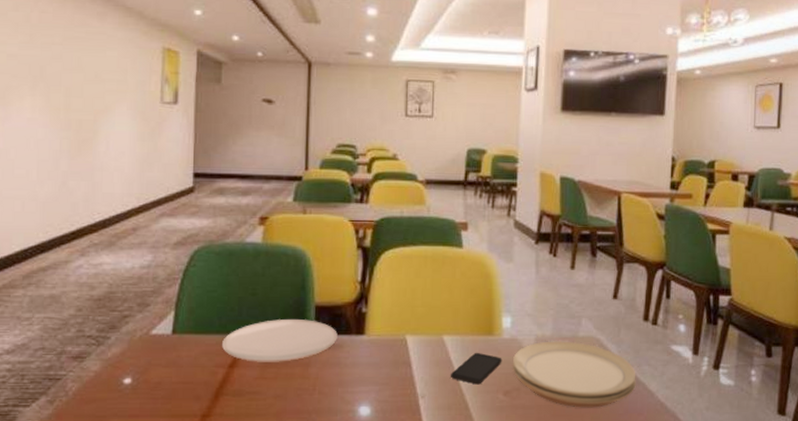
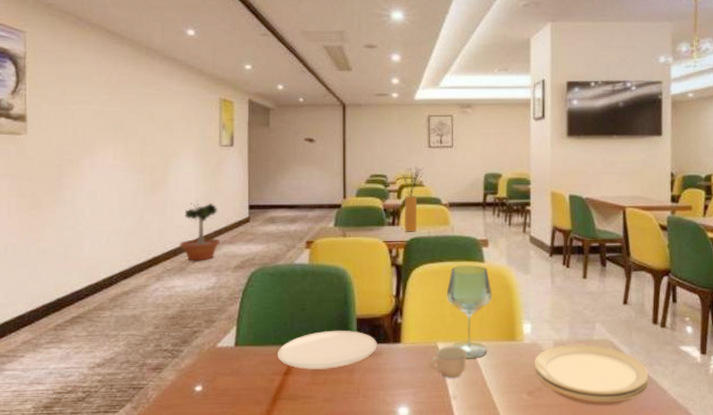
potted tree: none [110,163,160,236] -> present [180,199,221,261]
vase: none [373,137,399,211] -> present [402,166,424,232]
cup: none [396,340,438,374] -> present [429,346,467,377]
wine glass: none [418,250,470,353] -> present [446,265,492,358]
mobile phone: present [451,352,502,385] -> none [479,356,525,386]

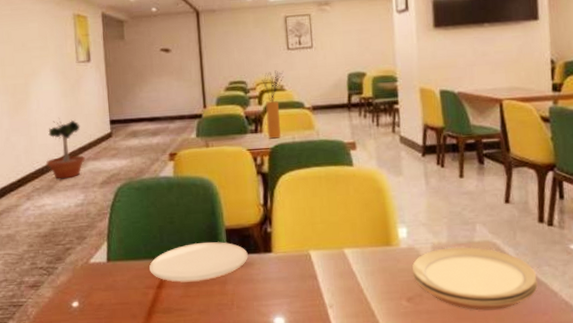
cup: present [429,346,467,377] -> none [302,254,341,286]
wine glass: present [446,265,492,358] -> none [315,169,364,265]

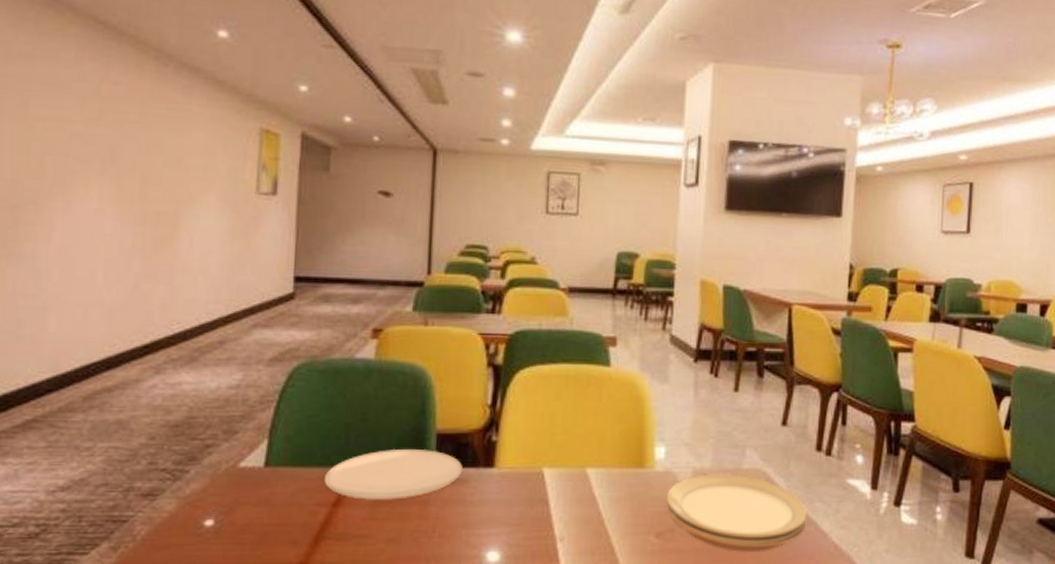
potted tree: present [46,117,86,179] -> none [192,264,253,350]
vase: present [262,70,284,139] -> none [507,237,538,323]

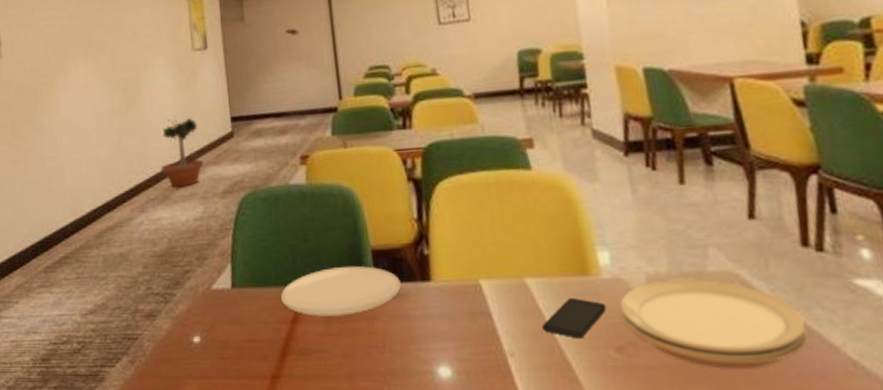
potted tree: none [192,264,253,350] -> present [161,115,205,188]
mobile phone: none [595,487,655,525] -> present [542,297,607,339]

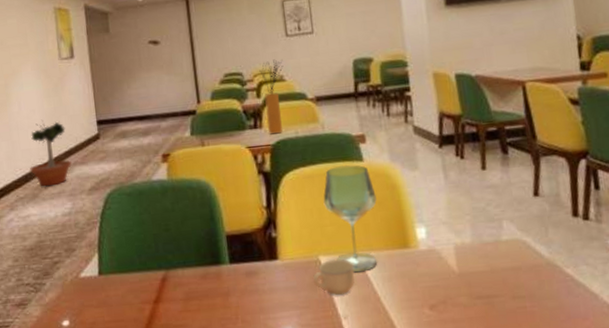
plate: present [281,266,401,317] -> none [144,249,252,296]
vase: none [408,50,436,136] -> present [259,59,284,135]
cup: none [472,284,523,327] -> present [312,259,355,295]
wine glass: none [483,174,550,300] -> present [323,165,378,272]
mobile phone: present [542,297,607,339] -> none [371,267,423,301]
plate: present [620,279,808,369] -> none [433,246,576,317]

